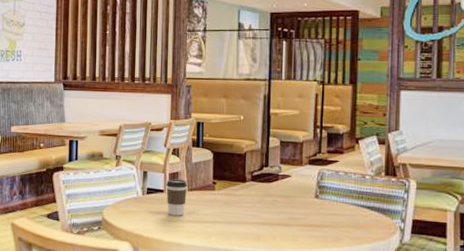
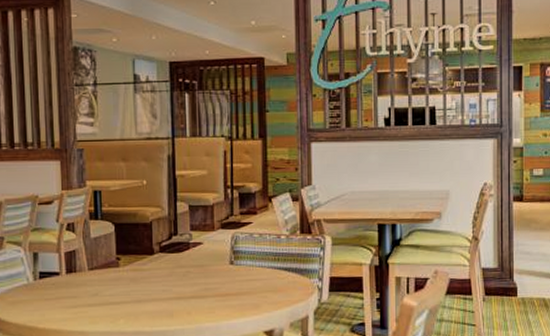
coffee cup: present [166,179,188,216] -> none [62,258,88,301]

